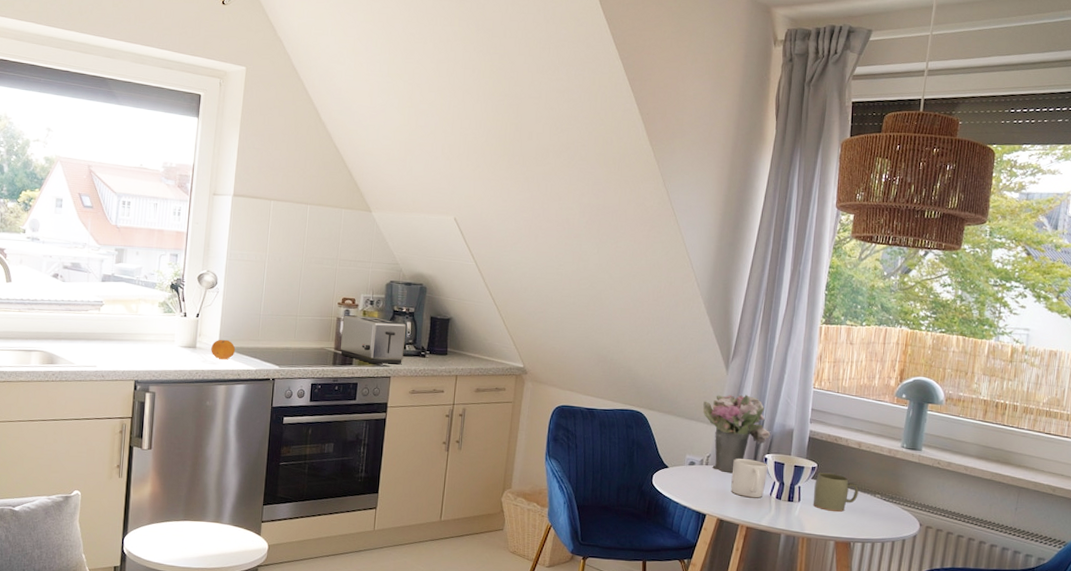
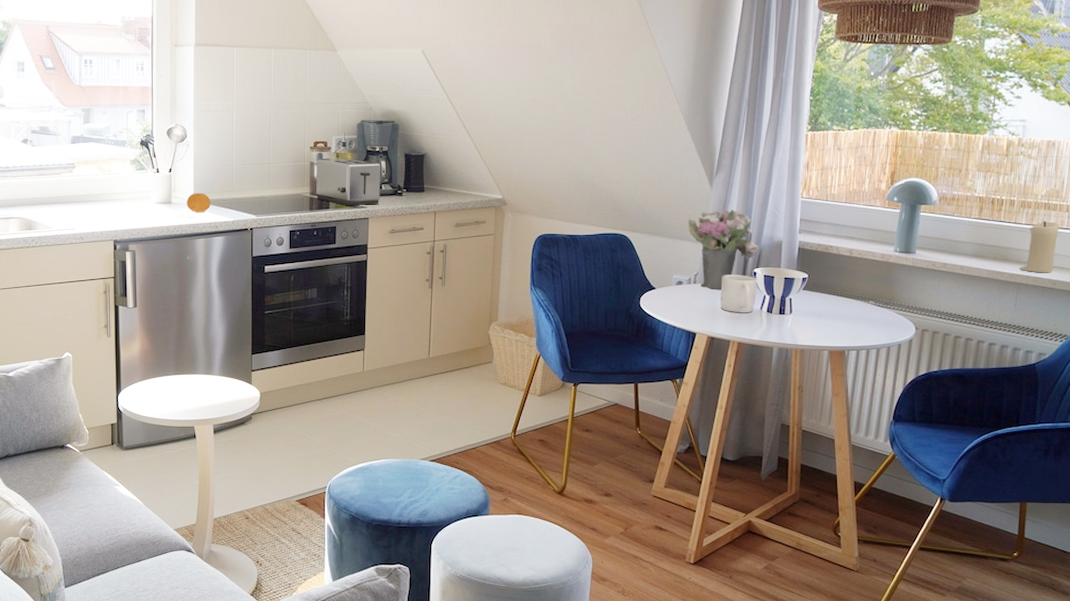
mug: present [813,472,859,512] -> none [805,282,851,321]
candle: none [1020,427,1060,479] -> present [1019,221,1059,273]

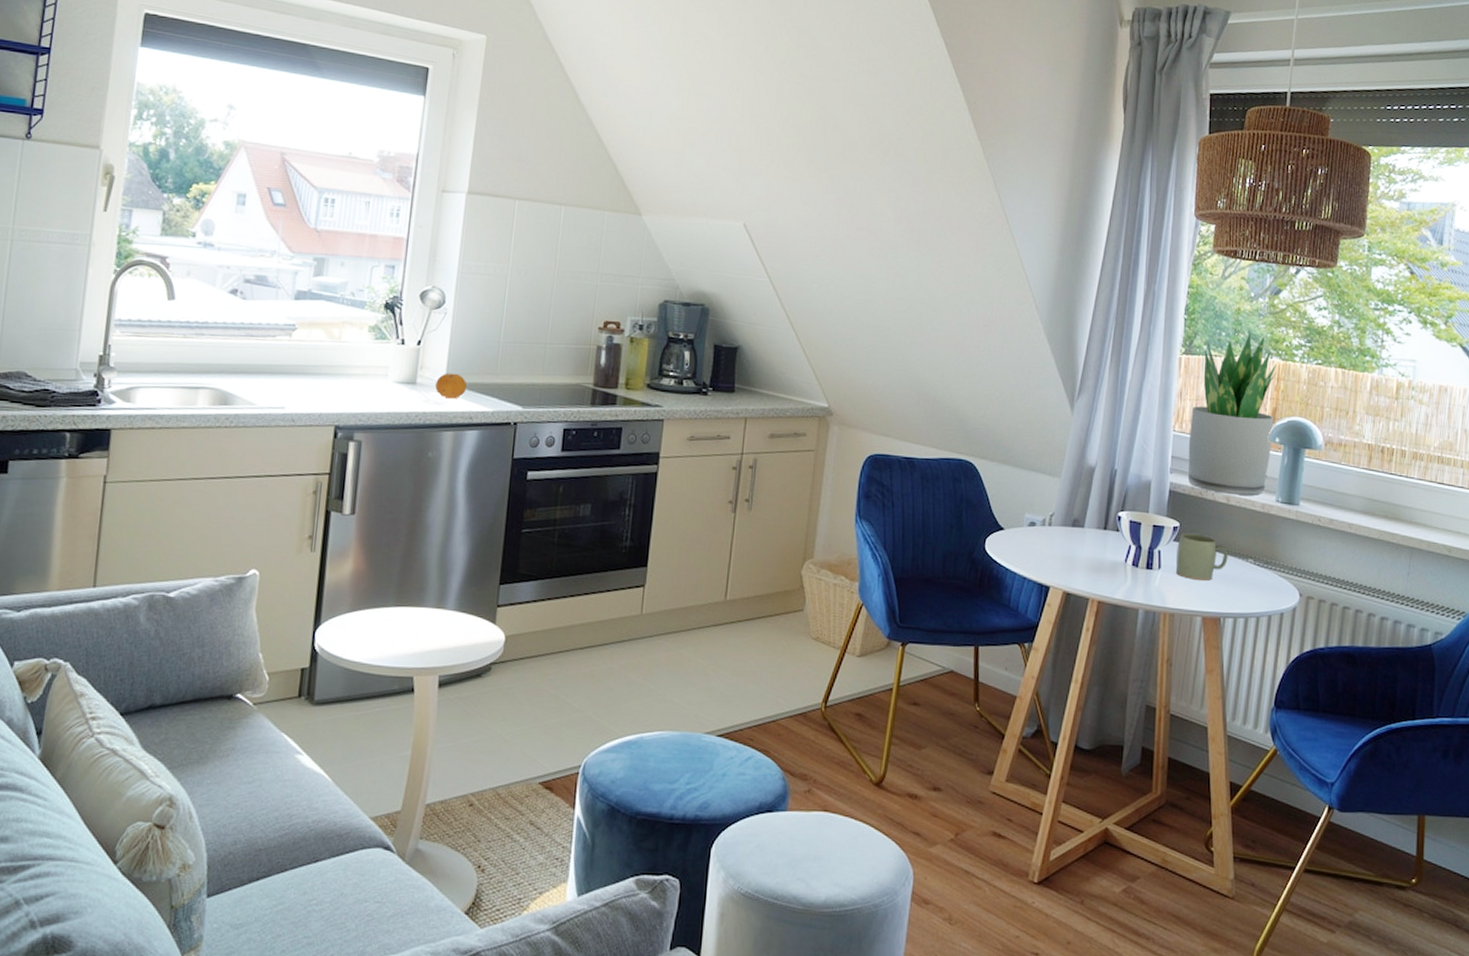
toaster: present [316,158,381,206] -> none [601,342,684,404]
flower bouquet: present [688,210,759,290] -> none [1044,439,1125,536]
mug: present [720,275,758,313] -> none [1079,517,1122,566]
mug: none [805,282,851,321] -> present [1175,533,1228,581]
planter: none [815,109,895,248] -> present [1188,334,1277,495]
candle: present [1019,221,1059,273] -> none [1412,476,1454,538]

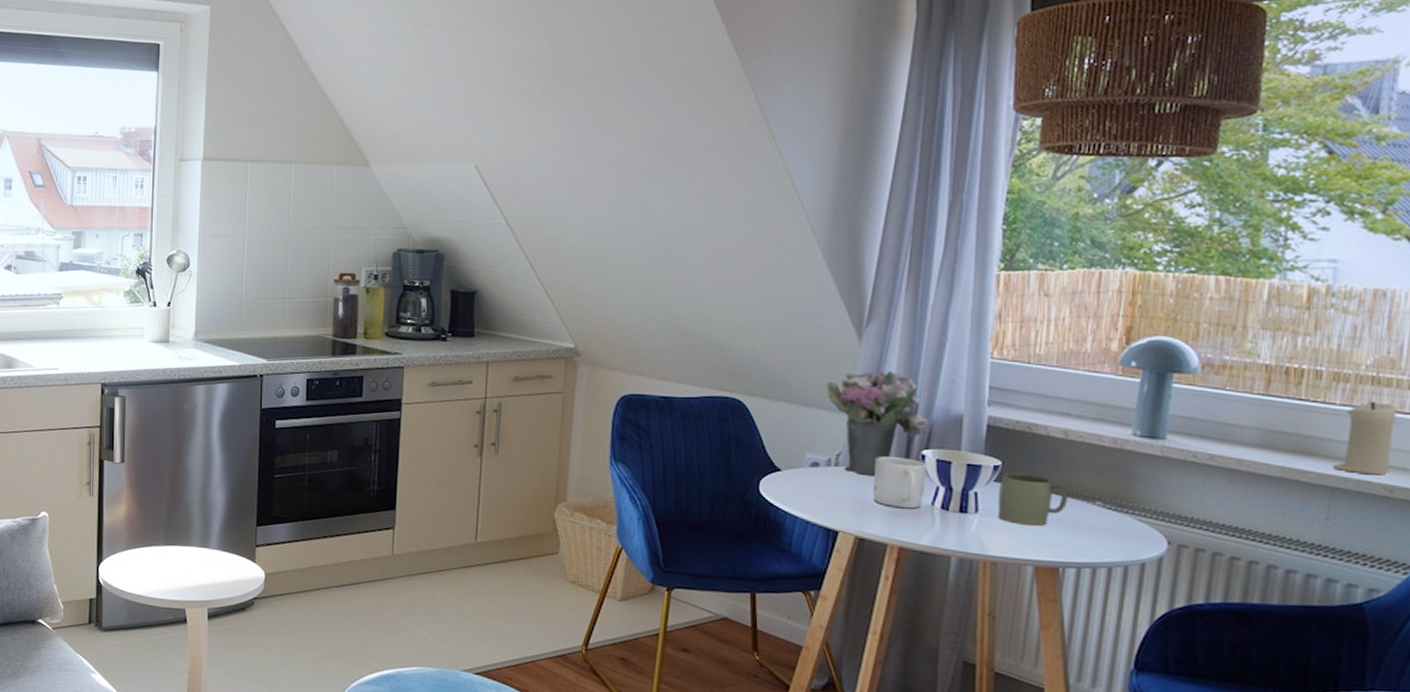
fruit: present [435,373,467,399] -> none [186,331,215,355]
flower bouquet: none [1044,439,1125,536] -> present [827,371,929,477]
mug: none [1079,517,1122,566] -> present [873,456,927,509]
planter: present [1188,334,1277,495] -> none [1011,242,1132,429]
candle: none [1412,476,1454,538] -> present [1332,401,1397,475]

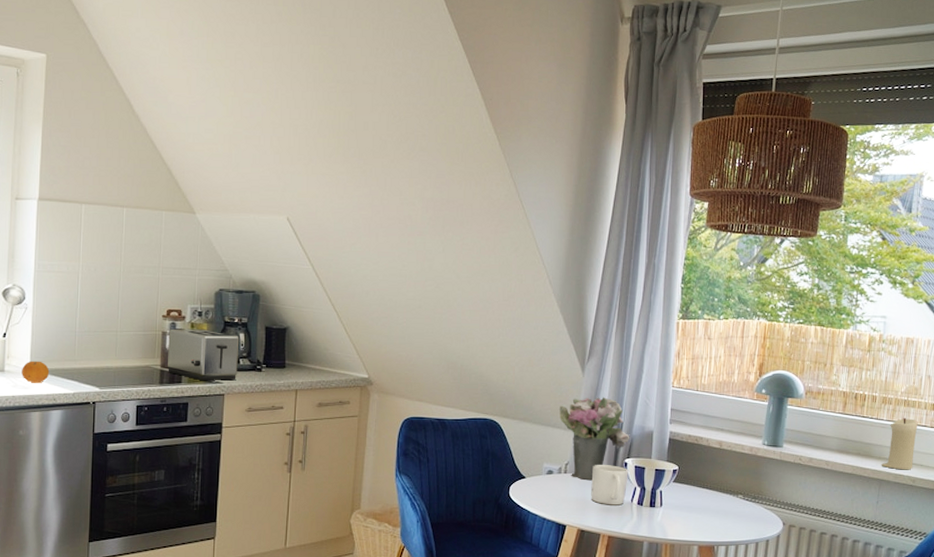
fruit: none [186,331,215,355] -> present [22,361,50,383]
toaster: none [340,294,421,352] -> present [168,328,240,381]
mug: present [997,472,1067,526] -> none [675,474,721,515]

